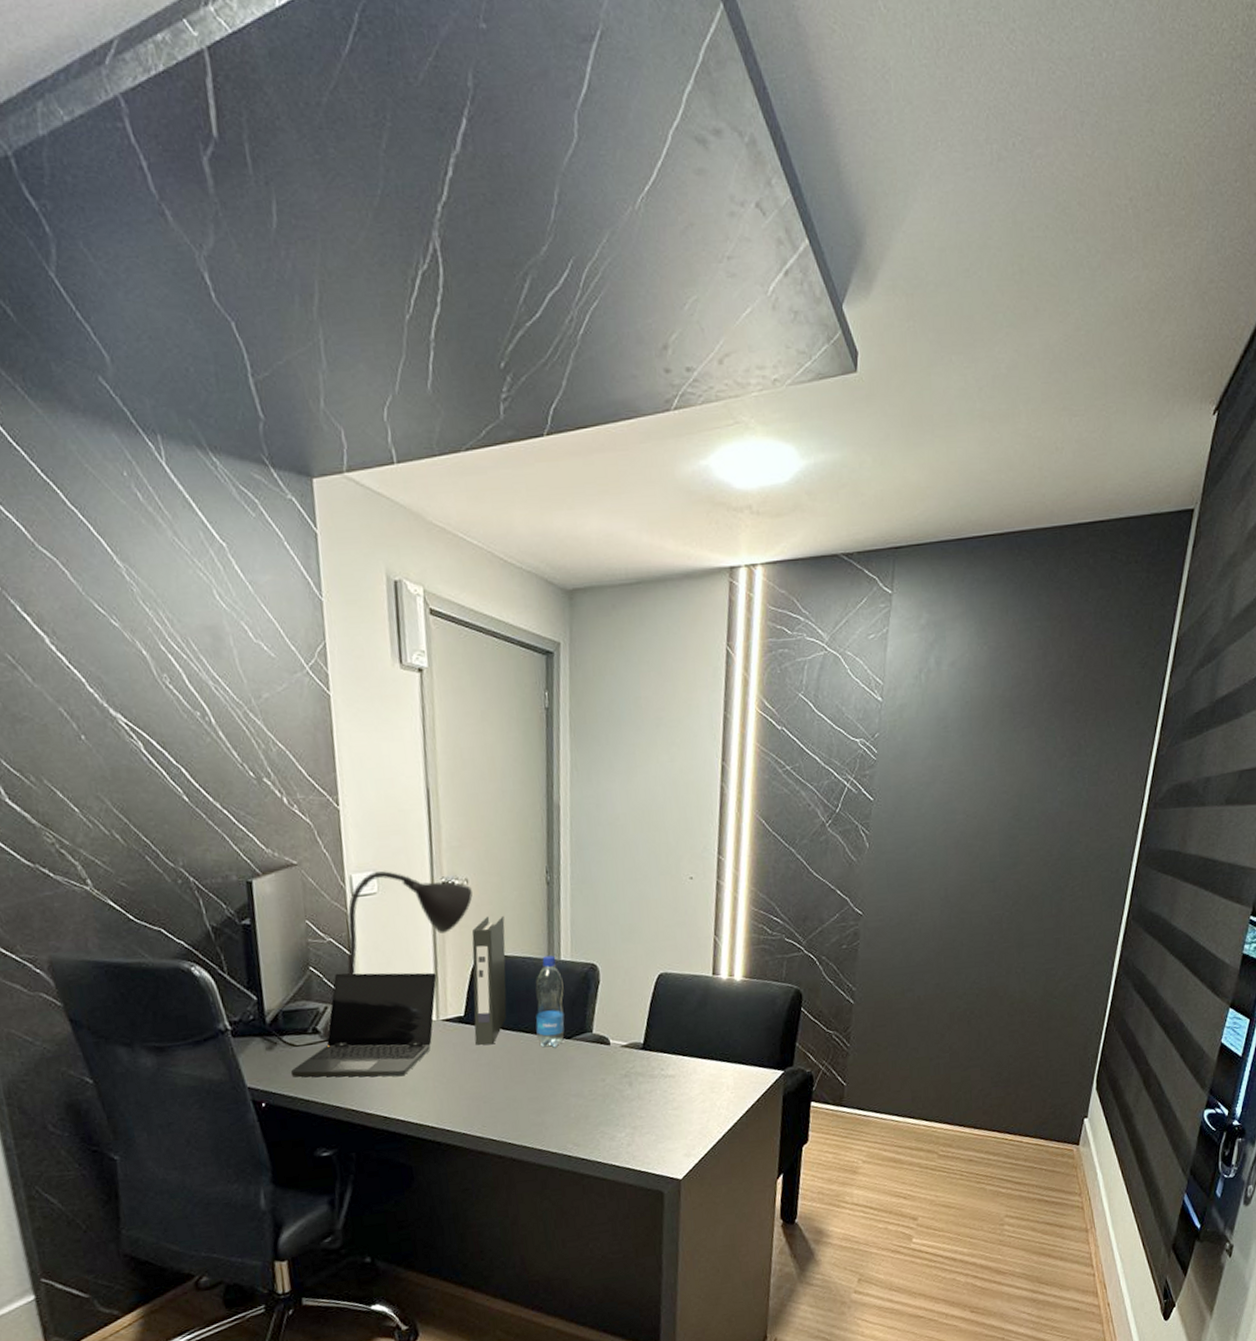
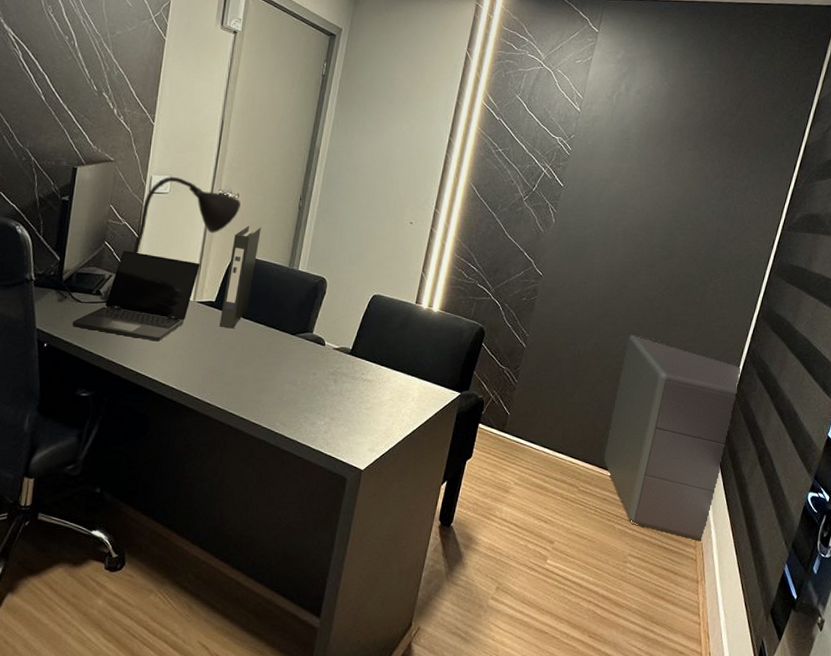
bottle: present [535,955,565,1048] -> none [268,265,297,340]
filing cabinet: none [961,966,1113,1187] -> present [602,334,740,541]

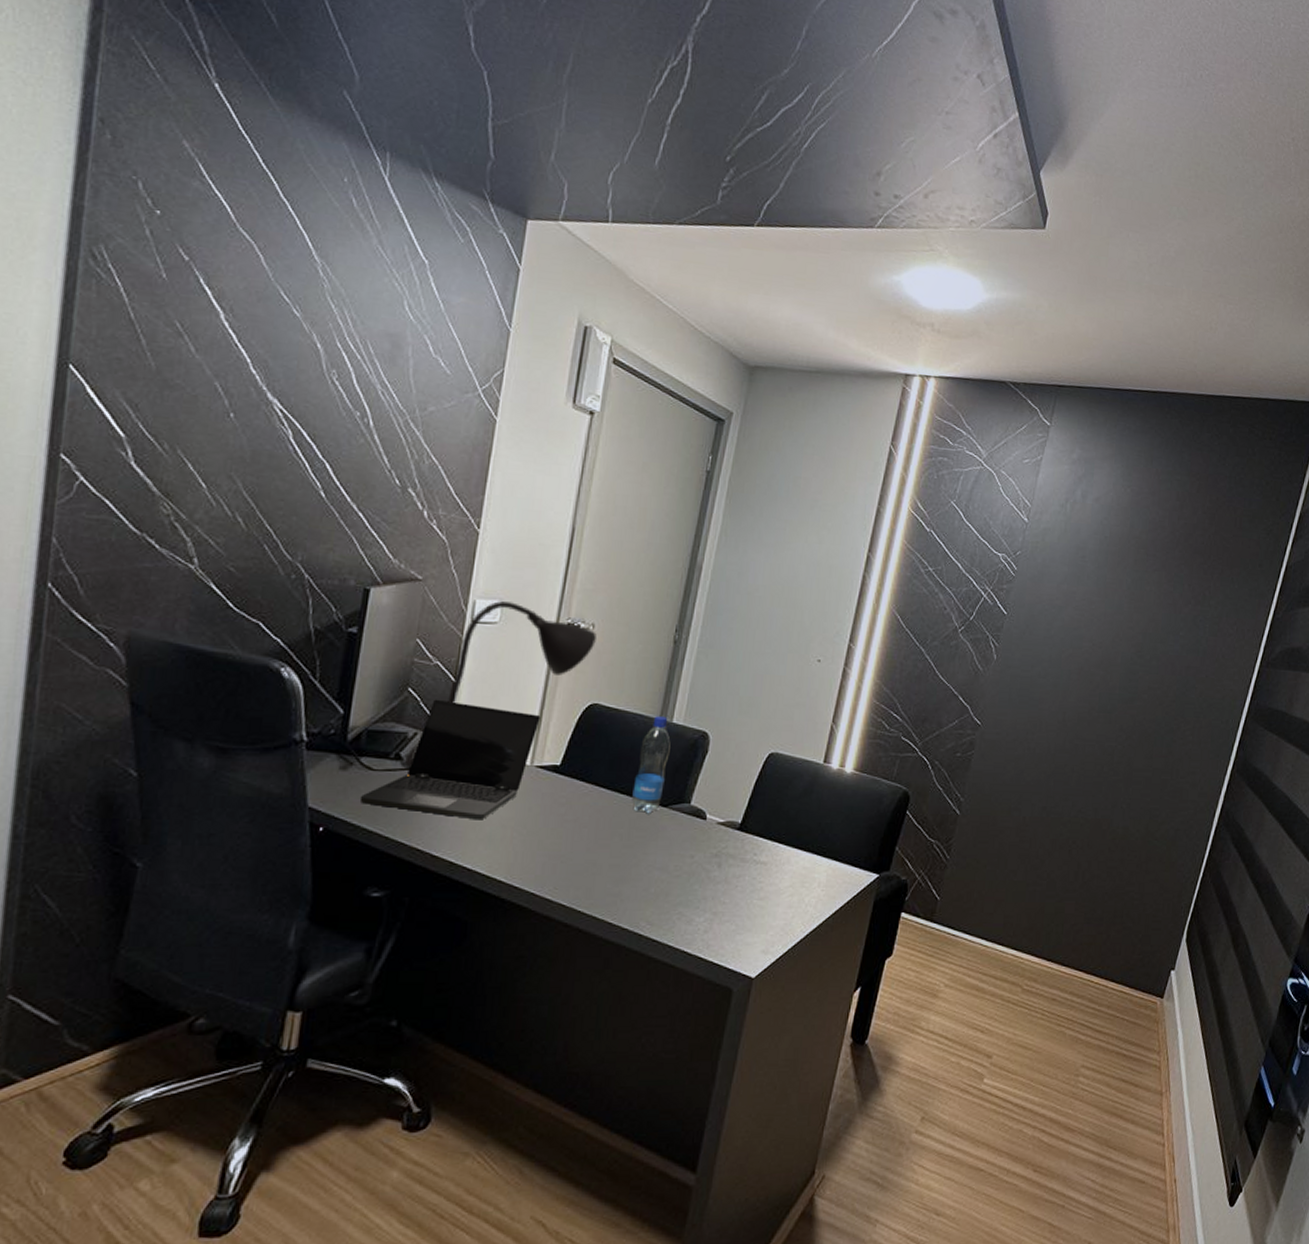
binder: present [219,225,261,329] -> none [566,665,624,801]
bottle: none [268,265,297,340] -> present [632,716,671,814]
filing cabinet: present [602,334,740,541] -> none [1051,795,1212,1045]

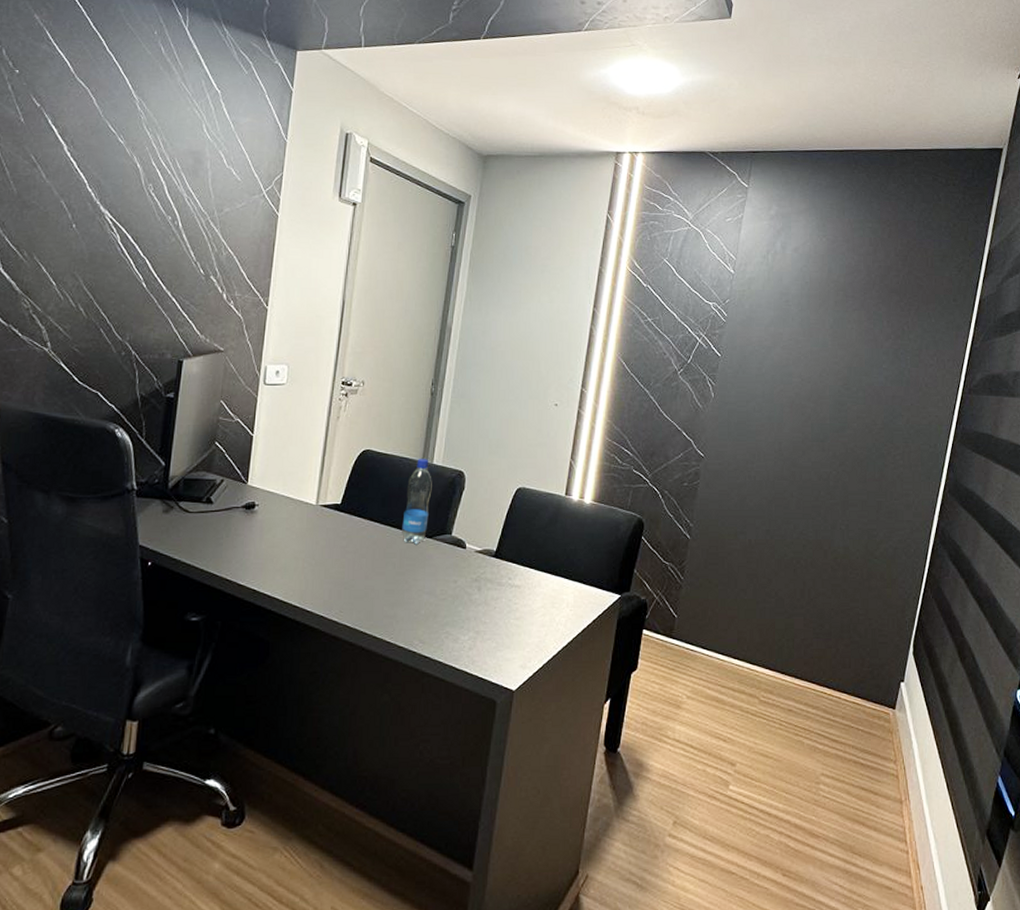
laptop: present [359,699,541,820] -> none [179,451,323,553]
desk lamp: present [399,601,596,769] -> none [210,366,366,511]

